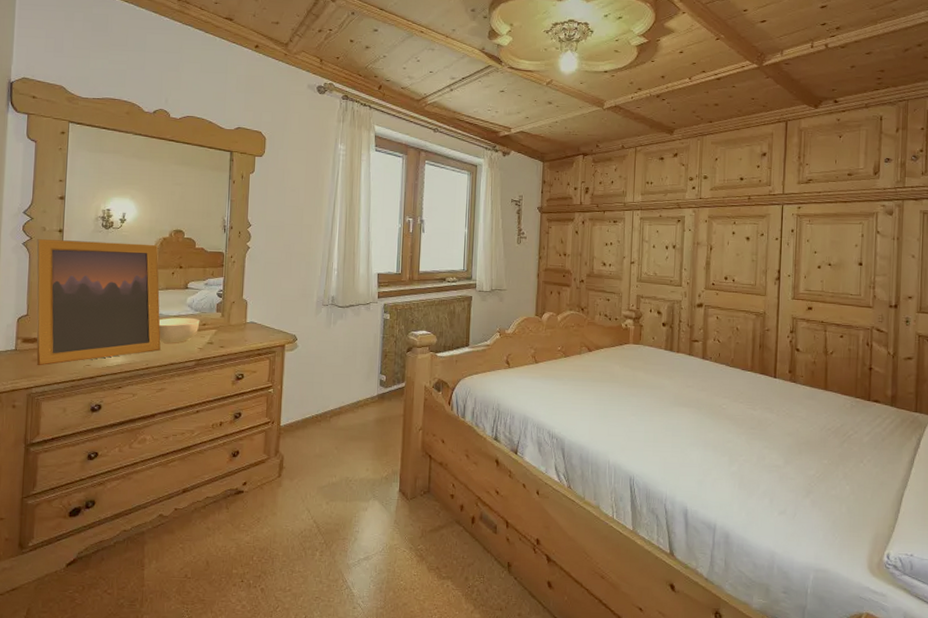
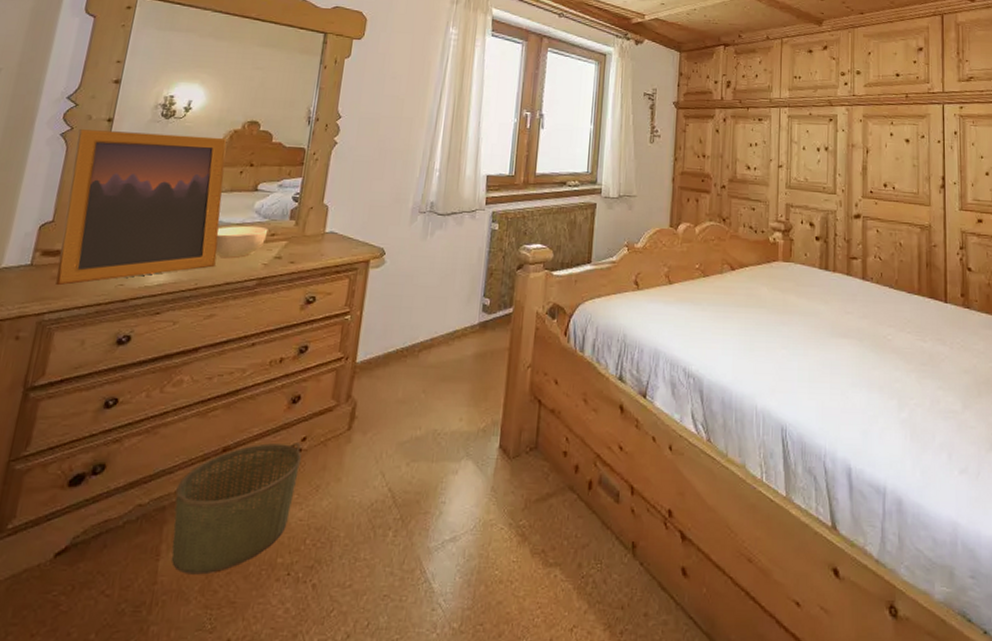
basket: none [150,486,245,580] -> present [172,443,302,575]

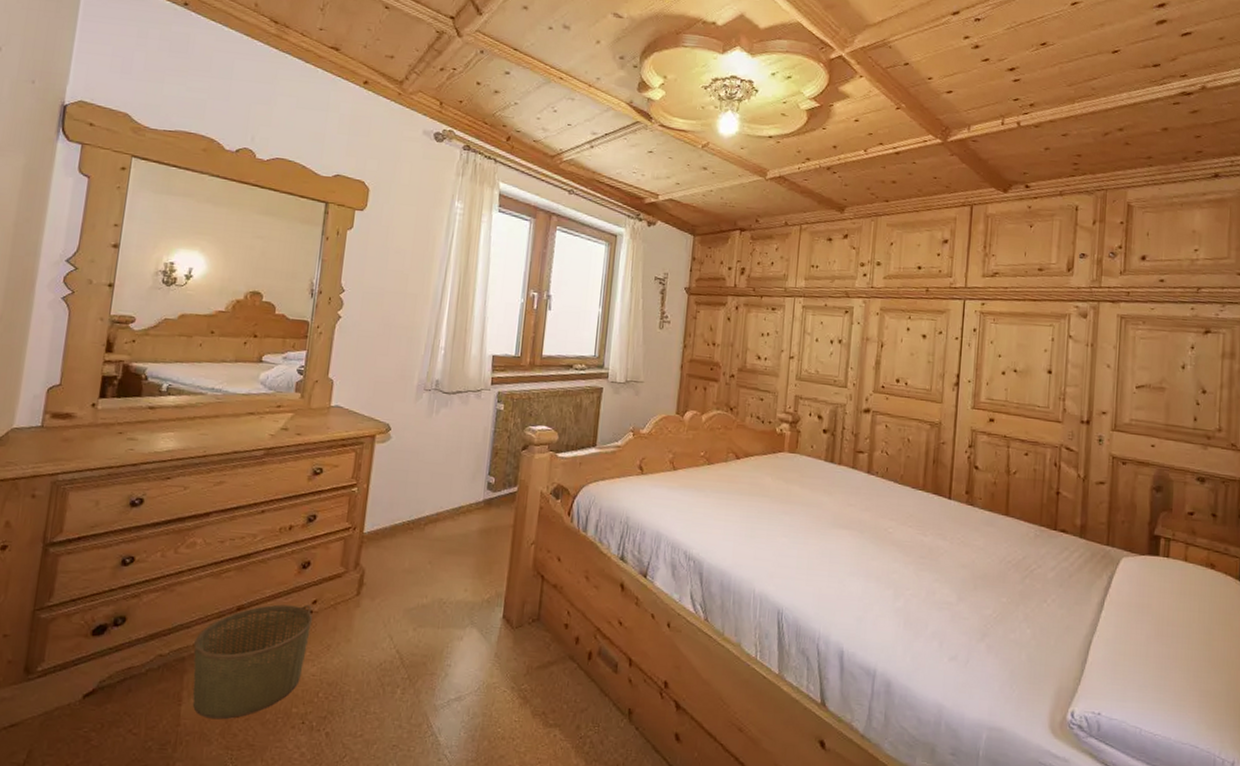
picture frame: present [55,129,227,286] -> none [67,293,230,448]
bowl: present [214,225,269,259] -> none [222,396,274,429]

